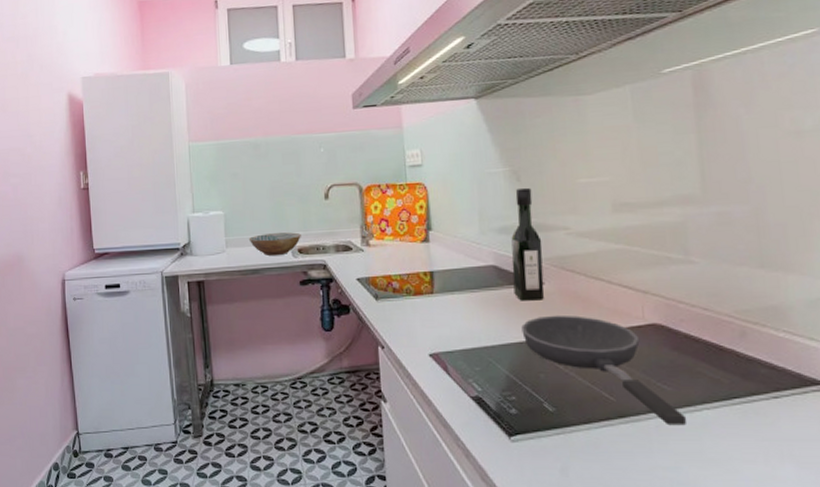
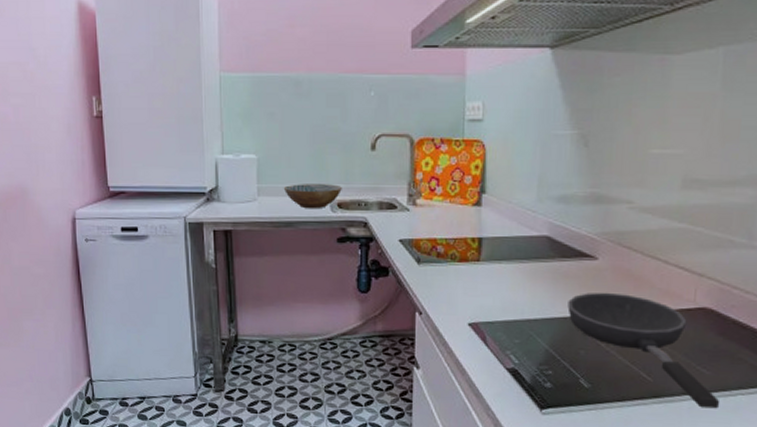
bottle: present [511,187,545,301] -> none [565,154,602,276]

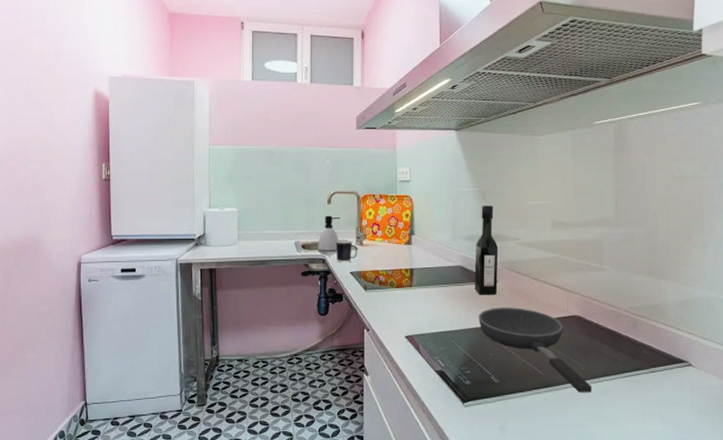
bowl: present [283,184,342,208] -> none [258,230,305,249]
soap dispenser: none [358,165,387,218] -> present [318,215,340,256]
mug: none [380,199,409,228] -> present [335,241,358,263]
bottle: none [565,154,602,276] -> present [474,205,499,295]

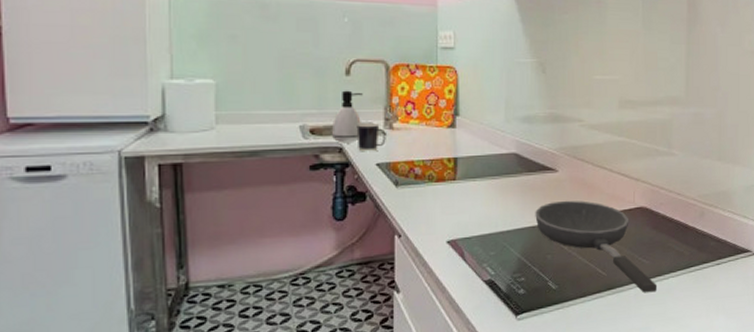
bottle: present [474,205,499,295] -> none [531,79,559,188]

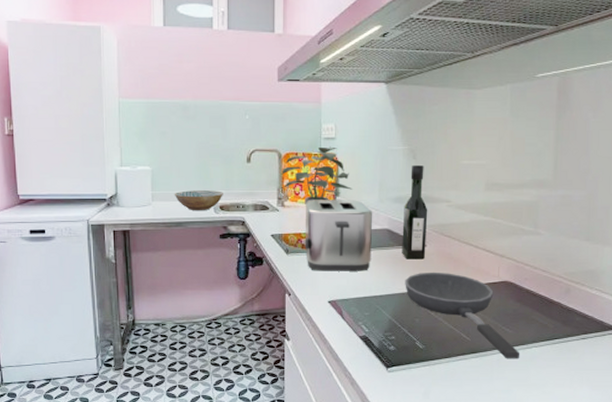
bowl: none [247,110,314,135] -> present [174,190,223,210]
soap dispenser: present [332,90,363,143] -> none [237,175,260,218]
mug: present [356,123,386,152] -> none [255,202,279,225]
potted plant: none [389,57,475,126] -> present [281,146,353,204]
toaster: none [418,120,499,206] -> present [304,200,373,271]
bottle: none [531,79,559,188] -> present [402,164,428,259]

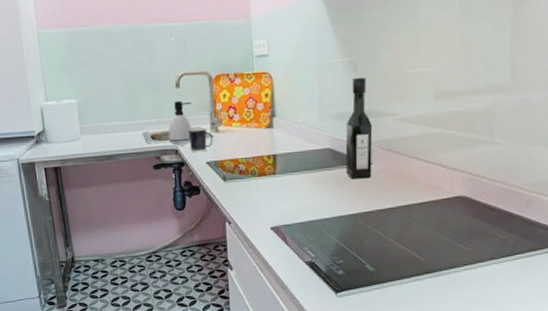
bowl: present [174,190,223,210] -> none [102,119,154,142]
soap dispenser: none [237,175,260,218] -> present [168,100,192,146]
mug: none [255,202,279,225] -> present [188,128,213,153]
potted plant: present [281,146,353,204] -> none [213,64,290,128]
toaster: present [304,200,373,271] -> none [241,119,314,197]
frying pan: present [405,272,520,359] -> none [351,190,479,278]

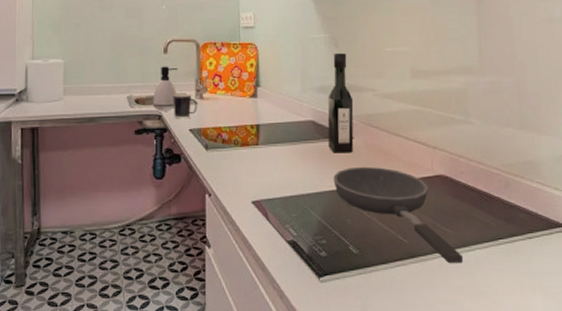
frying pan: none [351,190,479,278] -> present [333,166,464,264]

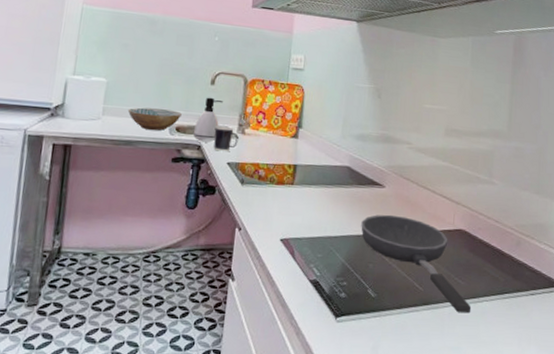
bowl: none [87,83,139,104] -> present [127,107,182,131]
bottle: present [327,52,354,153] -> none [360,103,389,201]

